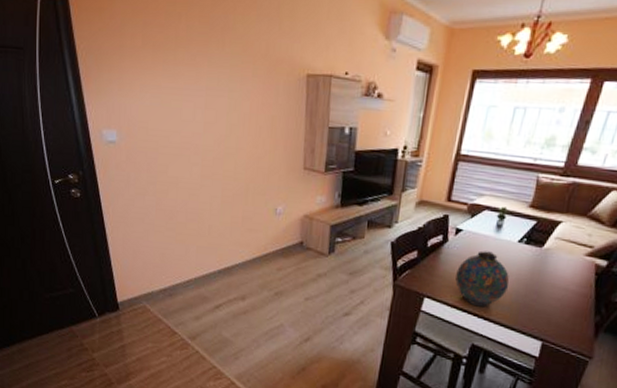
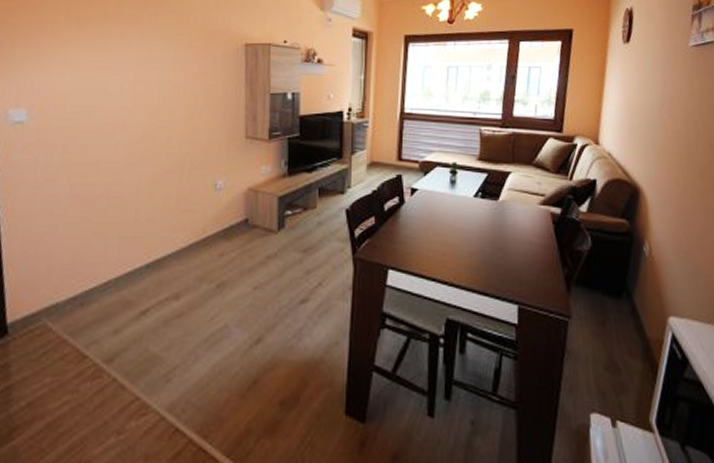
snuff bottle: present [455,250,509,307] -> none [418,210,474,273]

